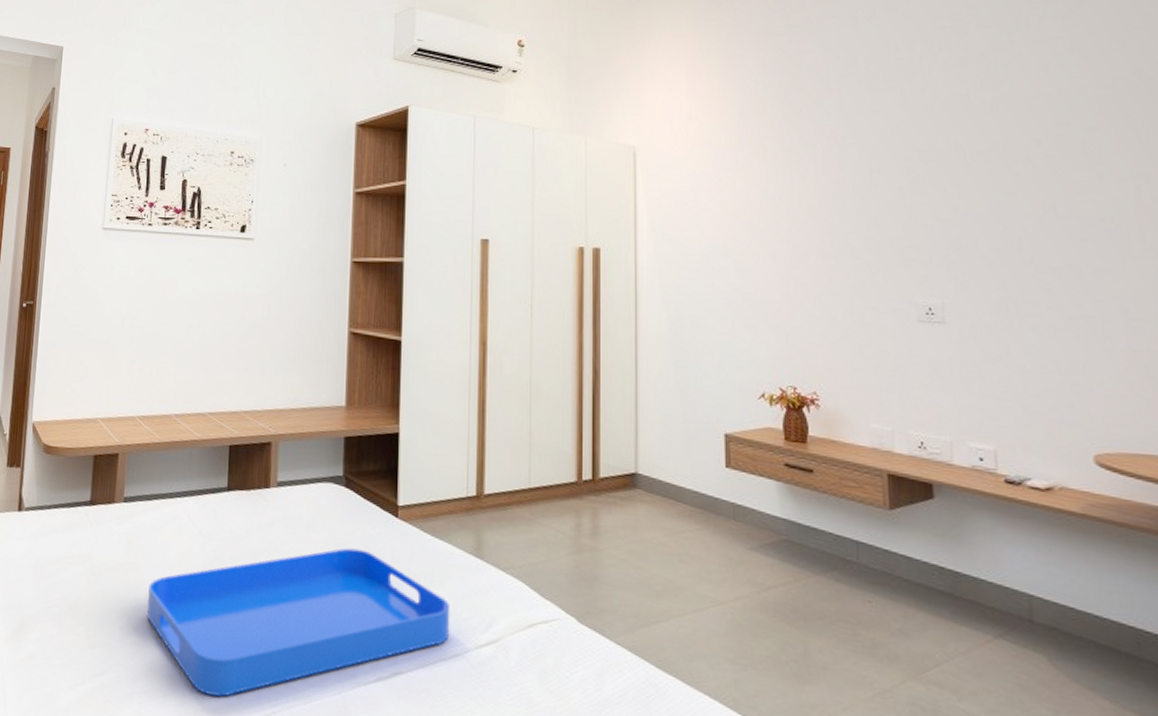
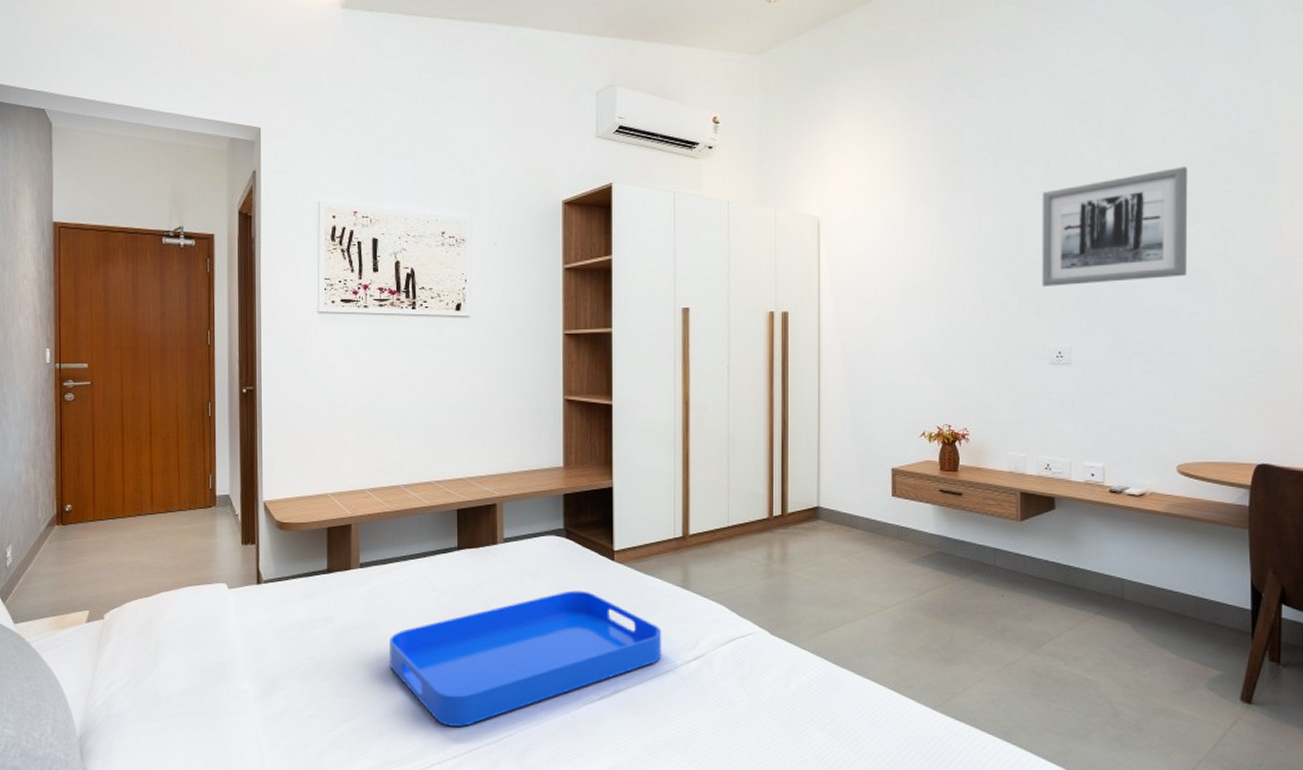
wall art: none [898,100,1088,232] -> present [1041,166,1187,286]

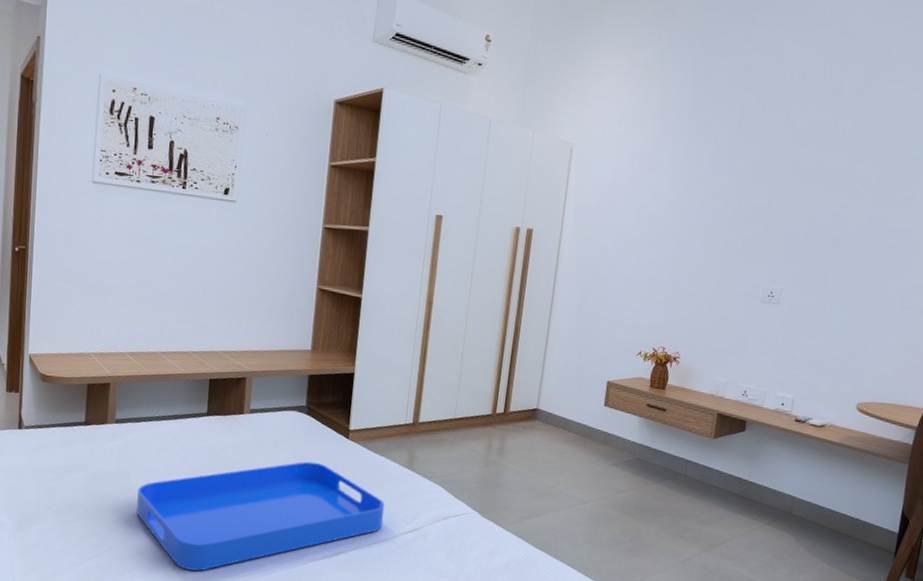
wall art: present [1041,166,1187,286] -> none [765,133,913,235]

